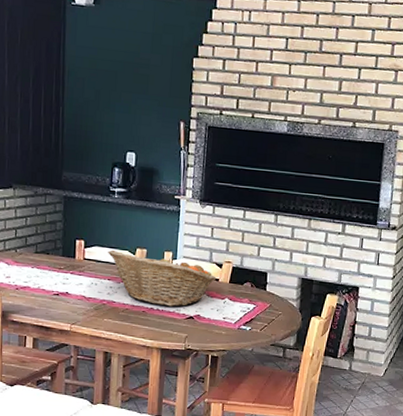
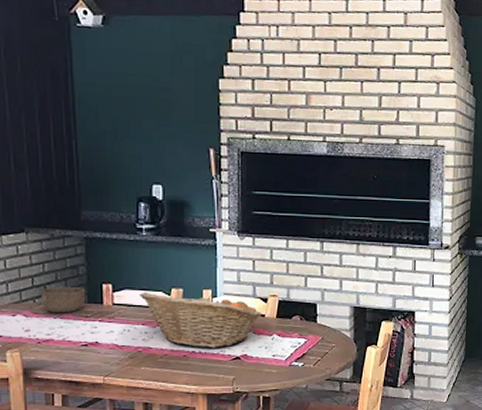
bowl: none [22,239,61,264] -> present [41,287,86,313]

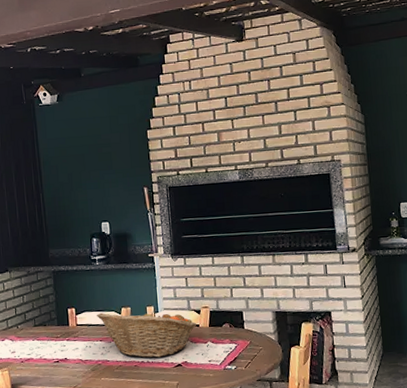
bowl: present [41,287,86,313] -> none [22,313,56,336]

